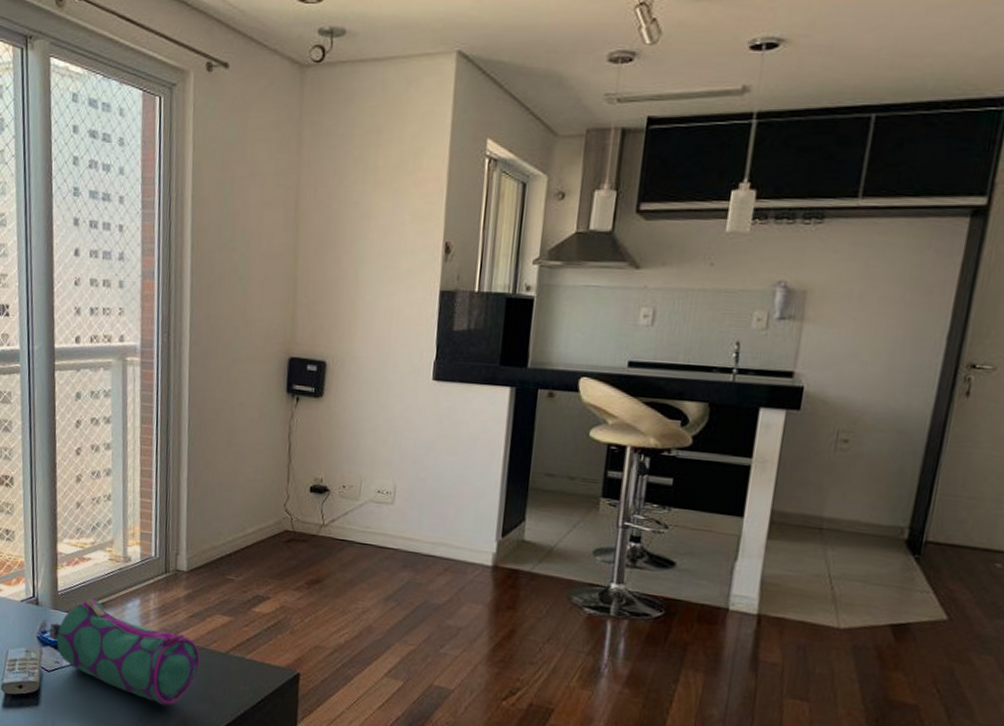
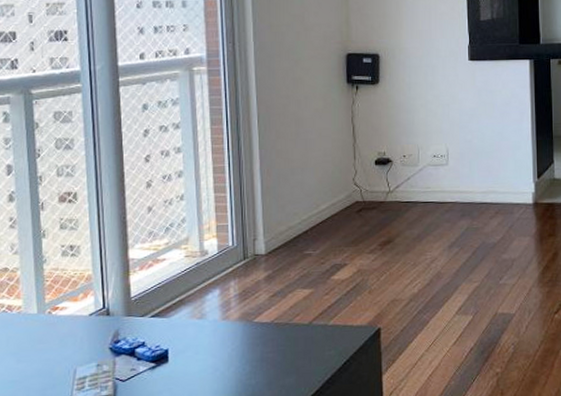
pencil case: present [49,599,200,706] -> none [123,298,284,388]

